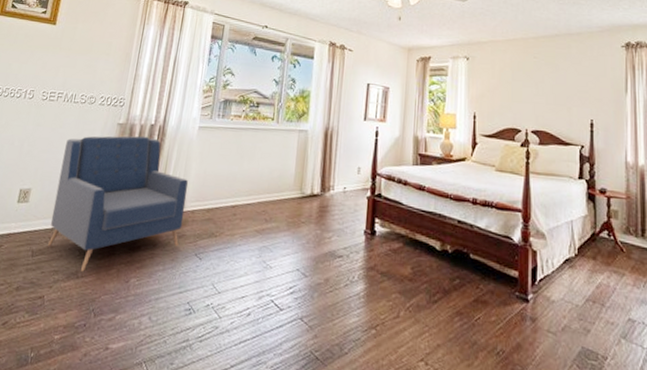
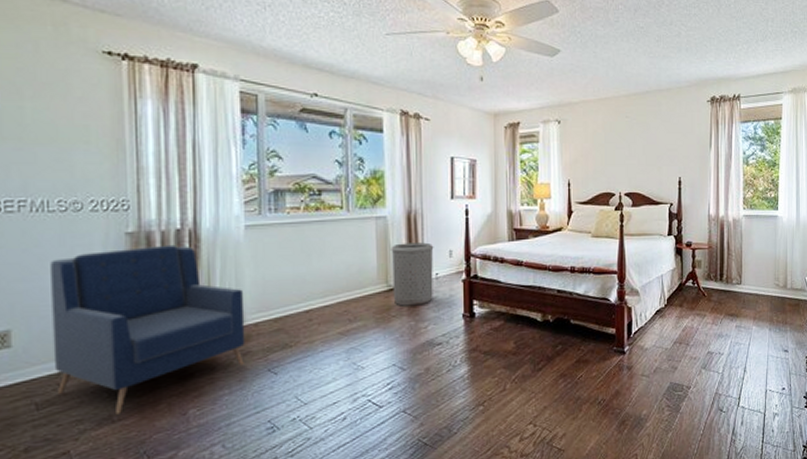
laundry basket: none [304,155,345,216] -> present [391,242,434,306]

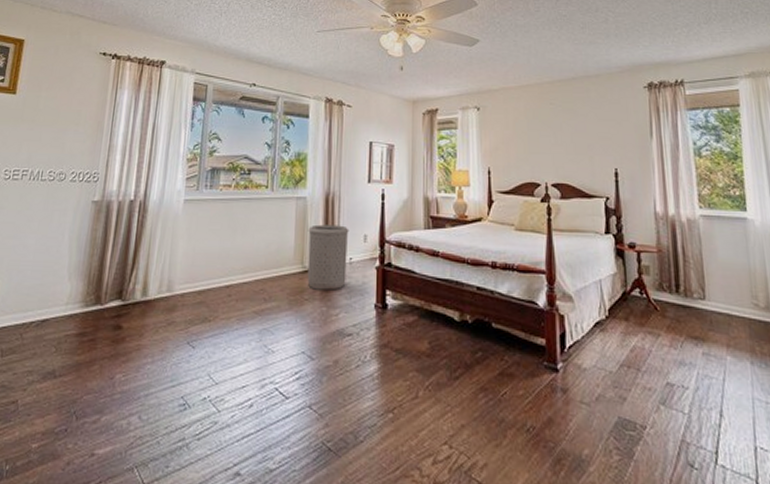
armchair: present [50,244,245,415] -> none [18,213,175,370]

